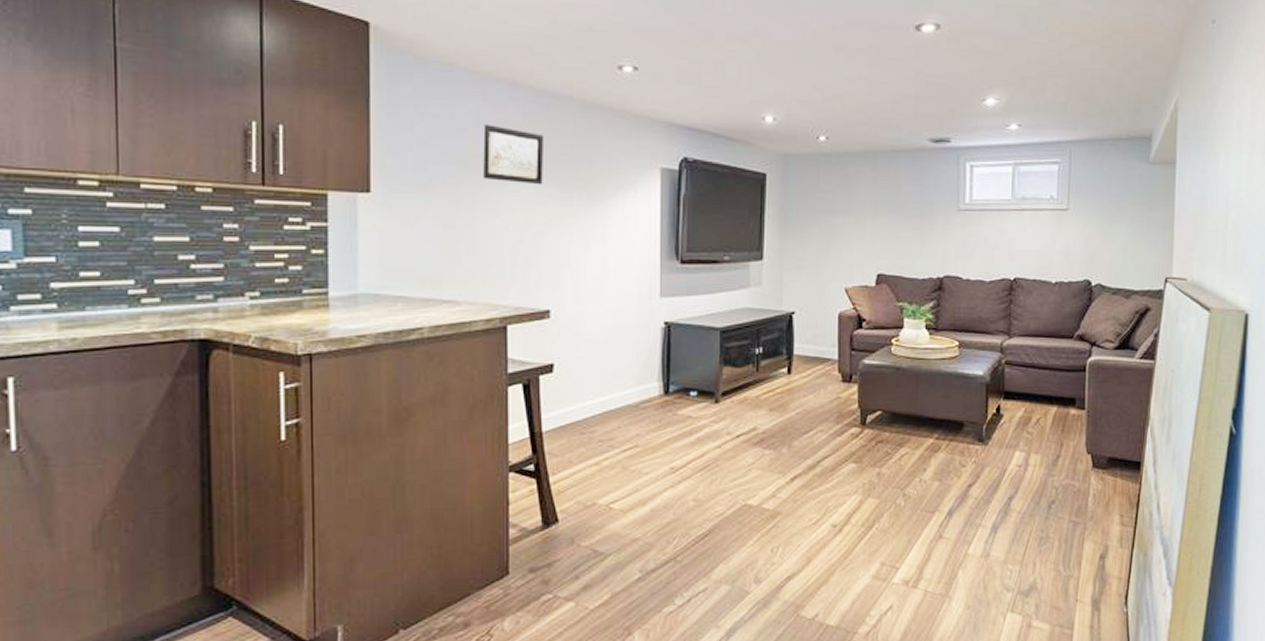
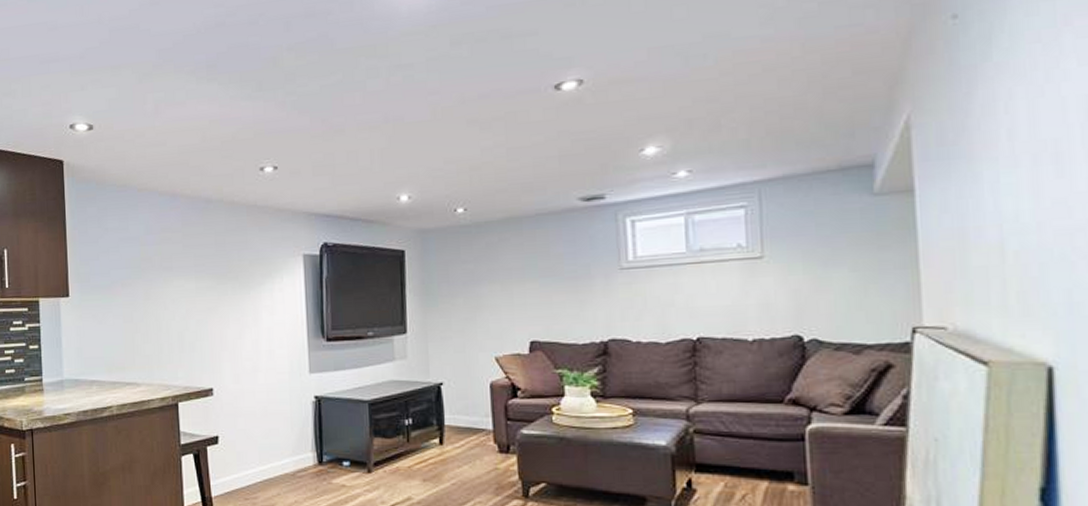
wall art: present [483,124,545,185] -> none [151,232,202,280]

